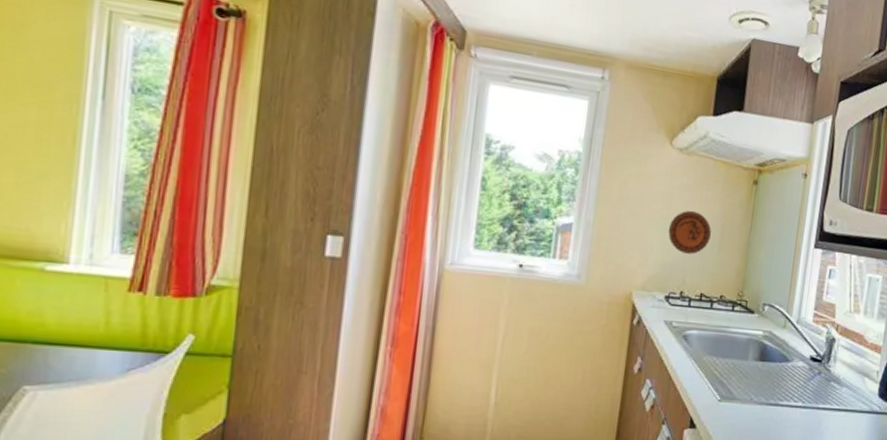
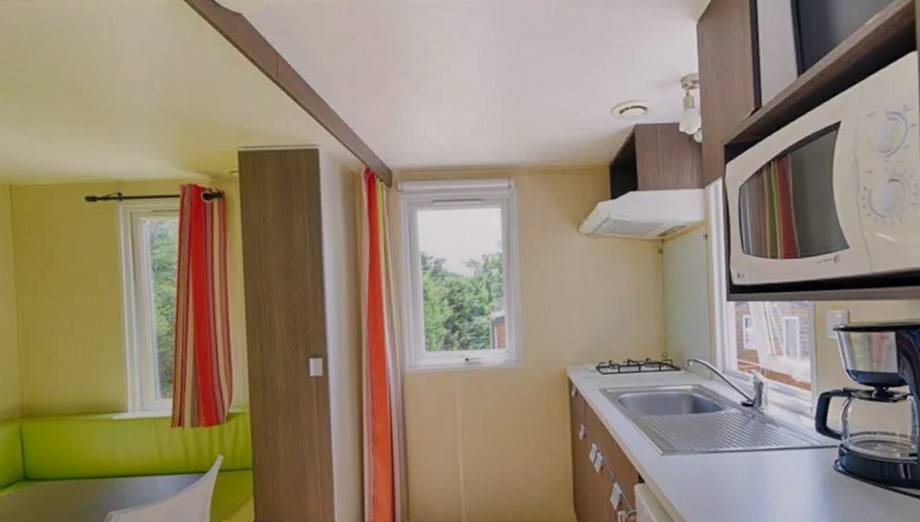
decorative plate: present [668,211,711,254] -> none [588,287,628,326]

